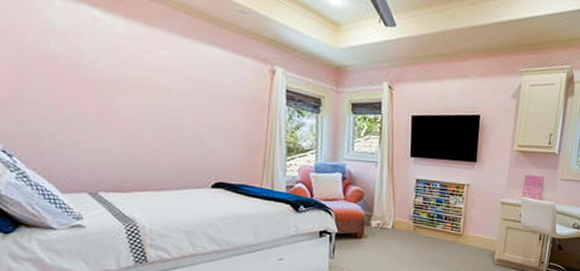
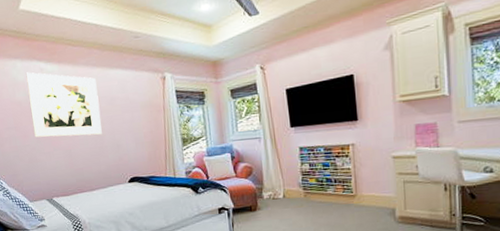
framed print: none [69,17,182,123] -> present [26,72,102,138]

